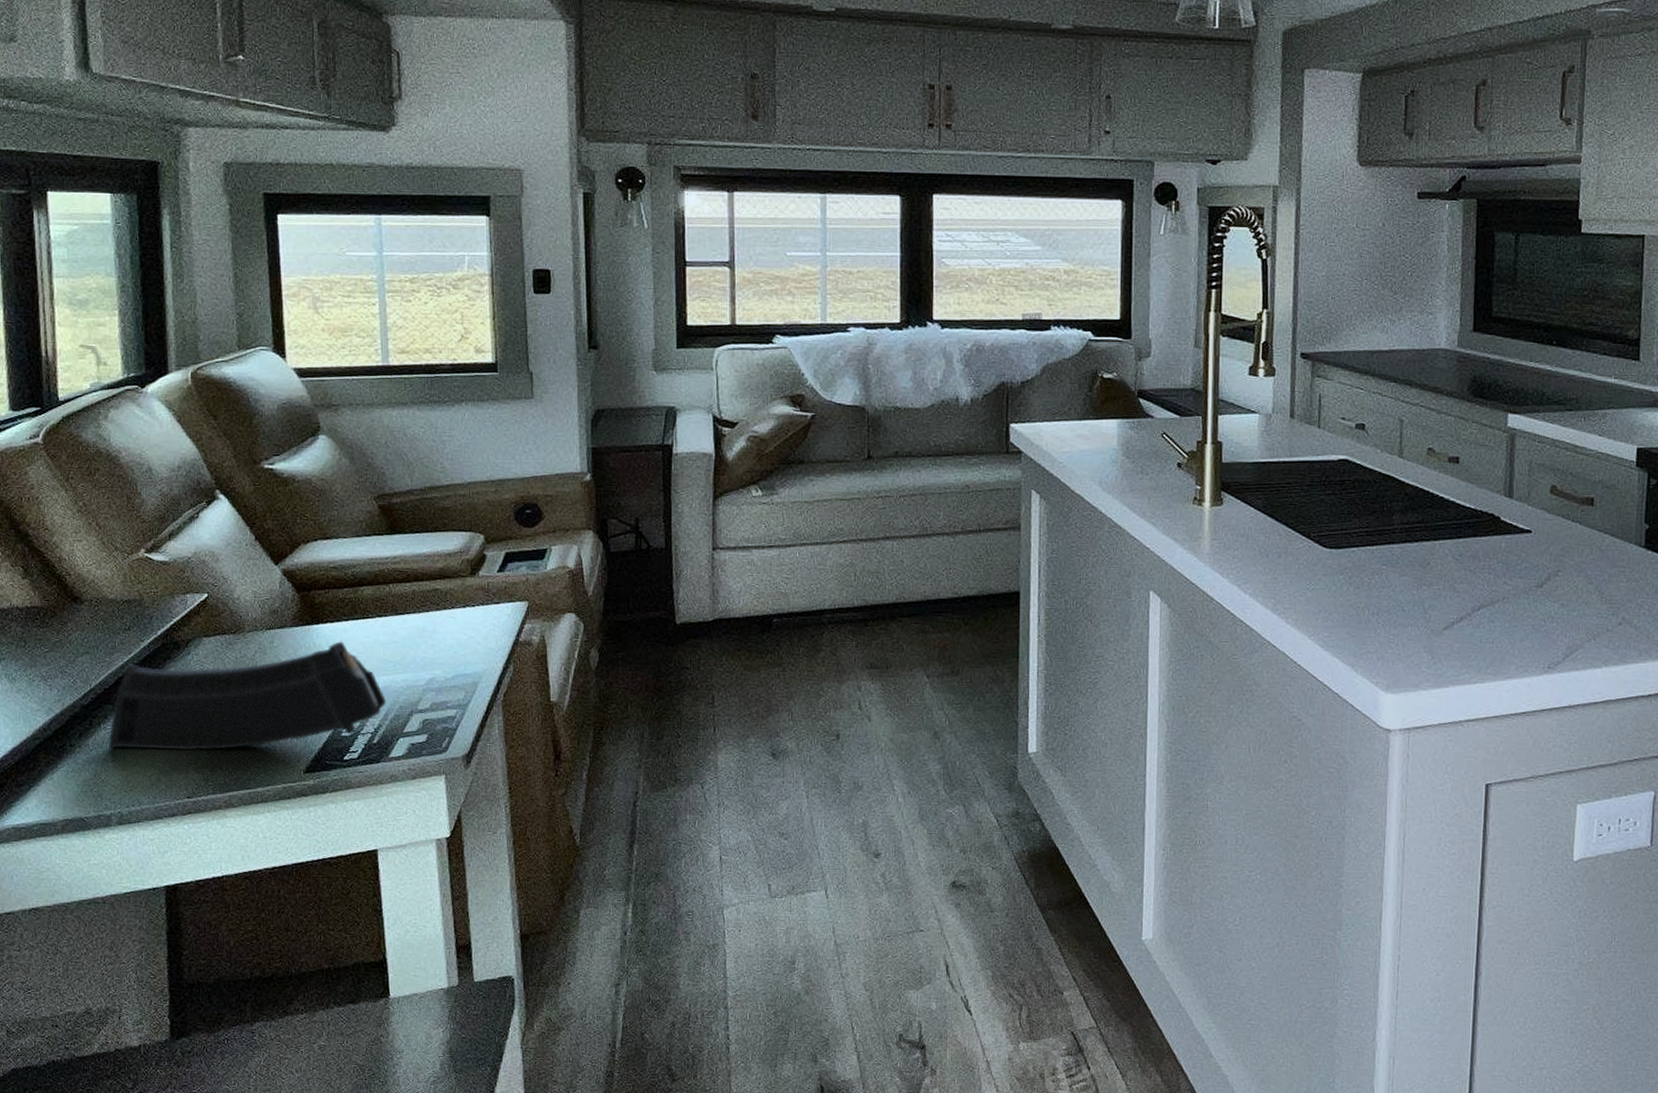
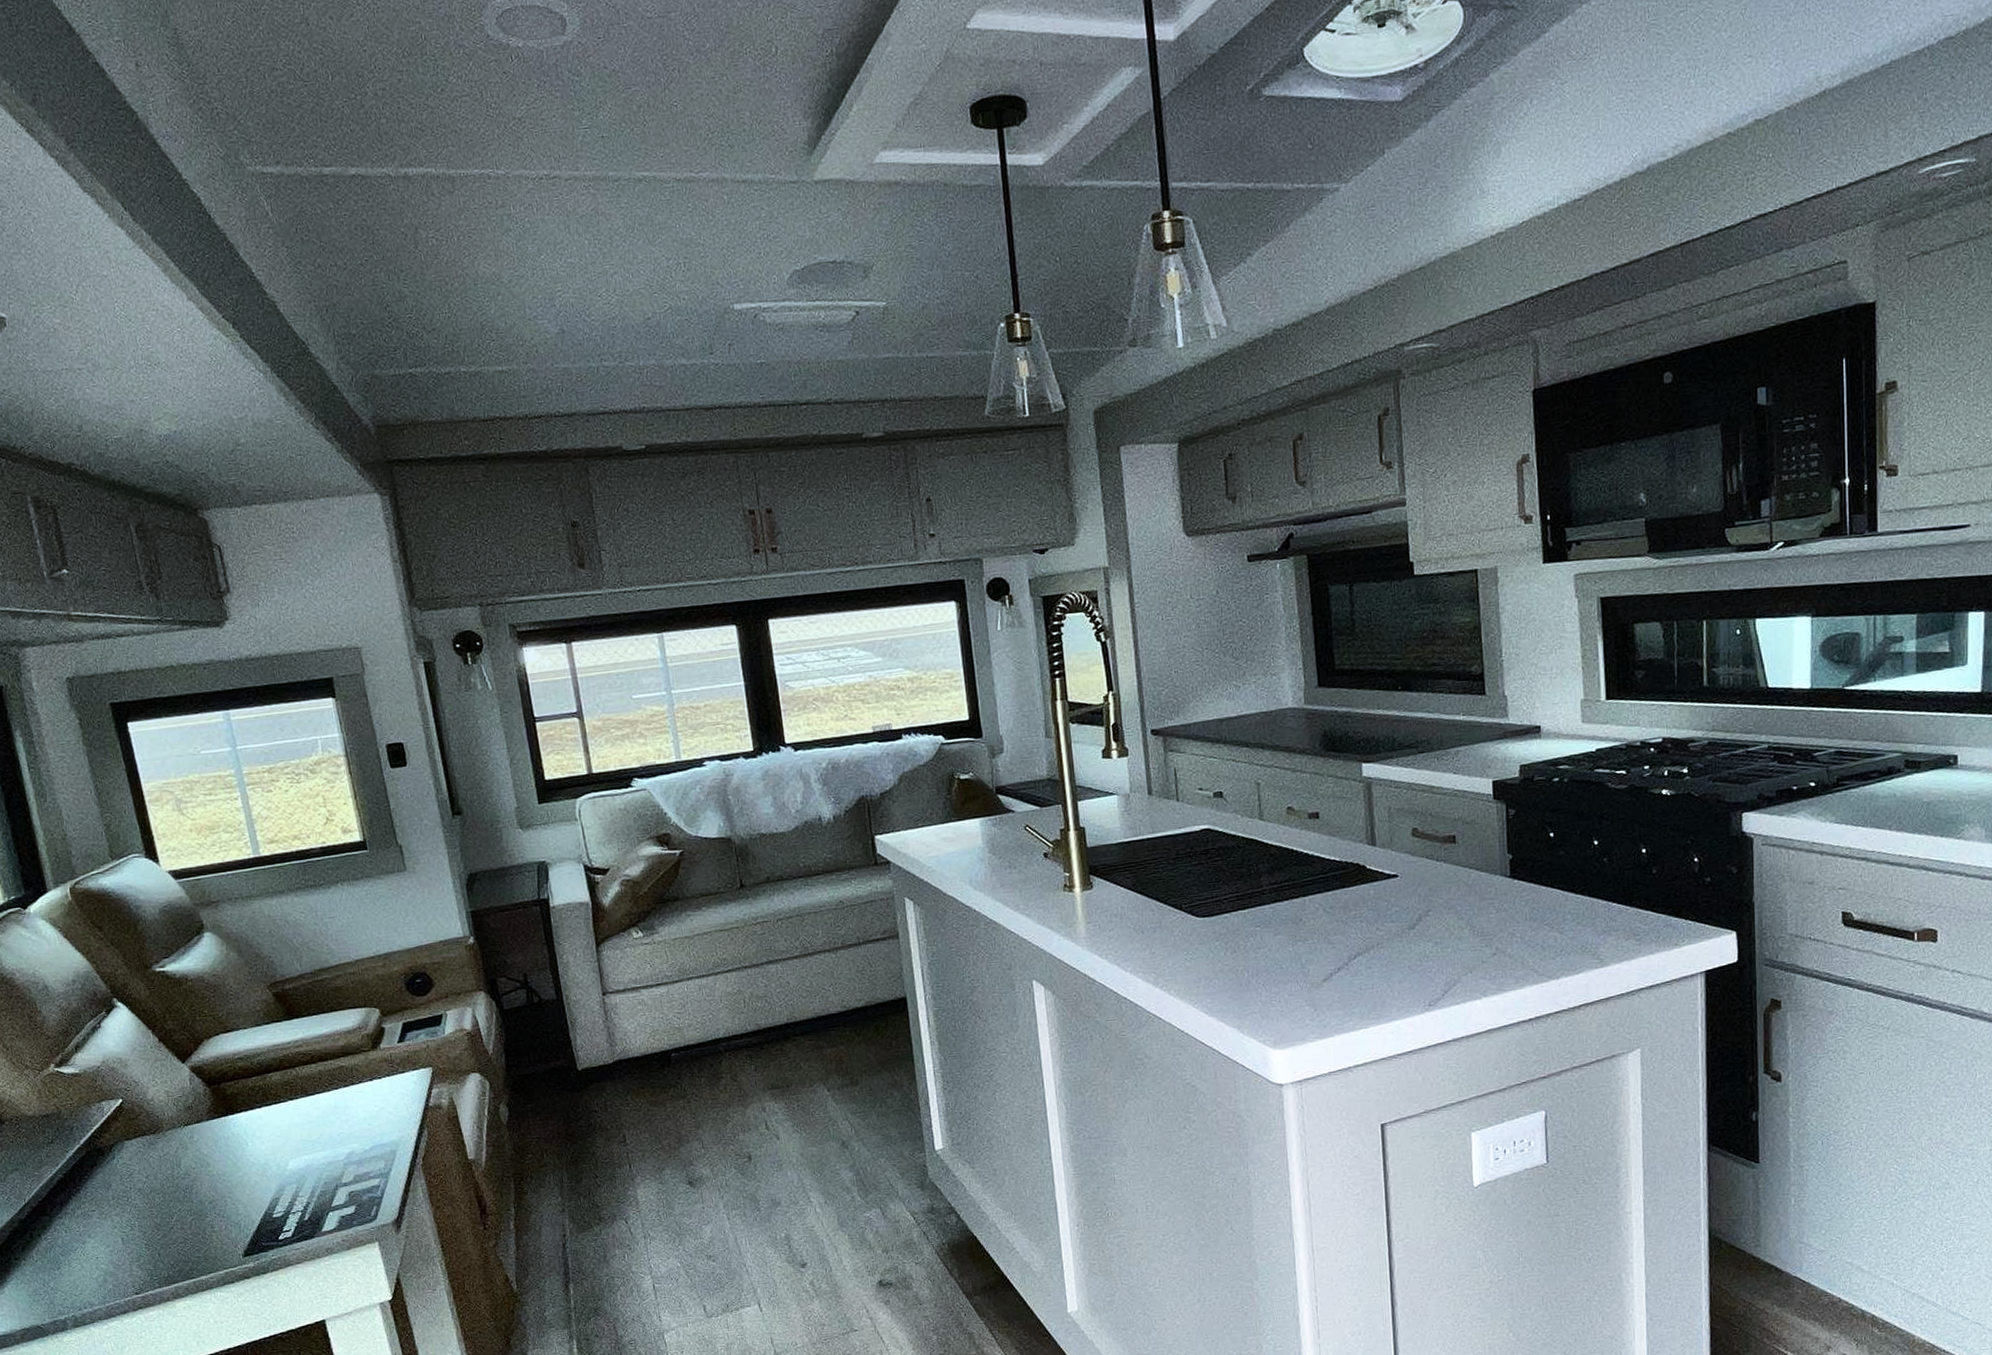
gun magazine: present [108,641,387,751] -> none [50,1128,312,1257]

